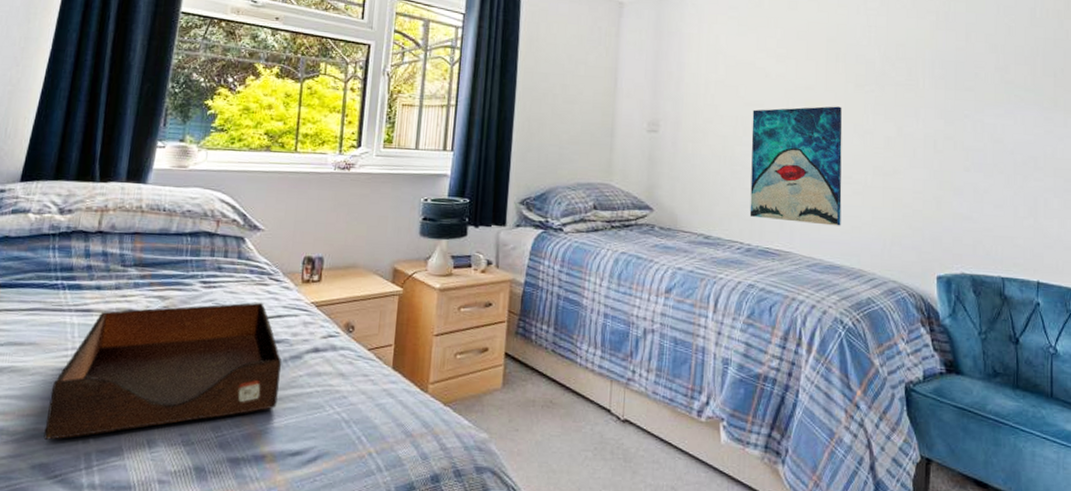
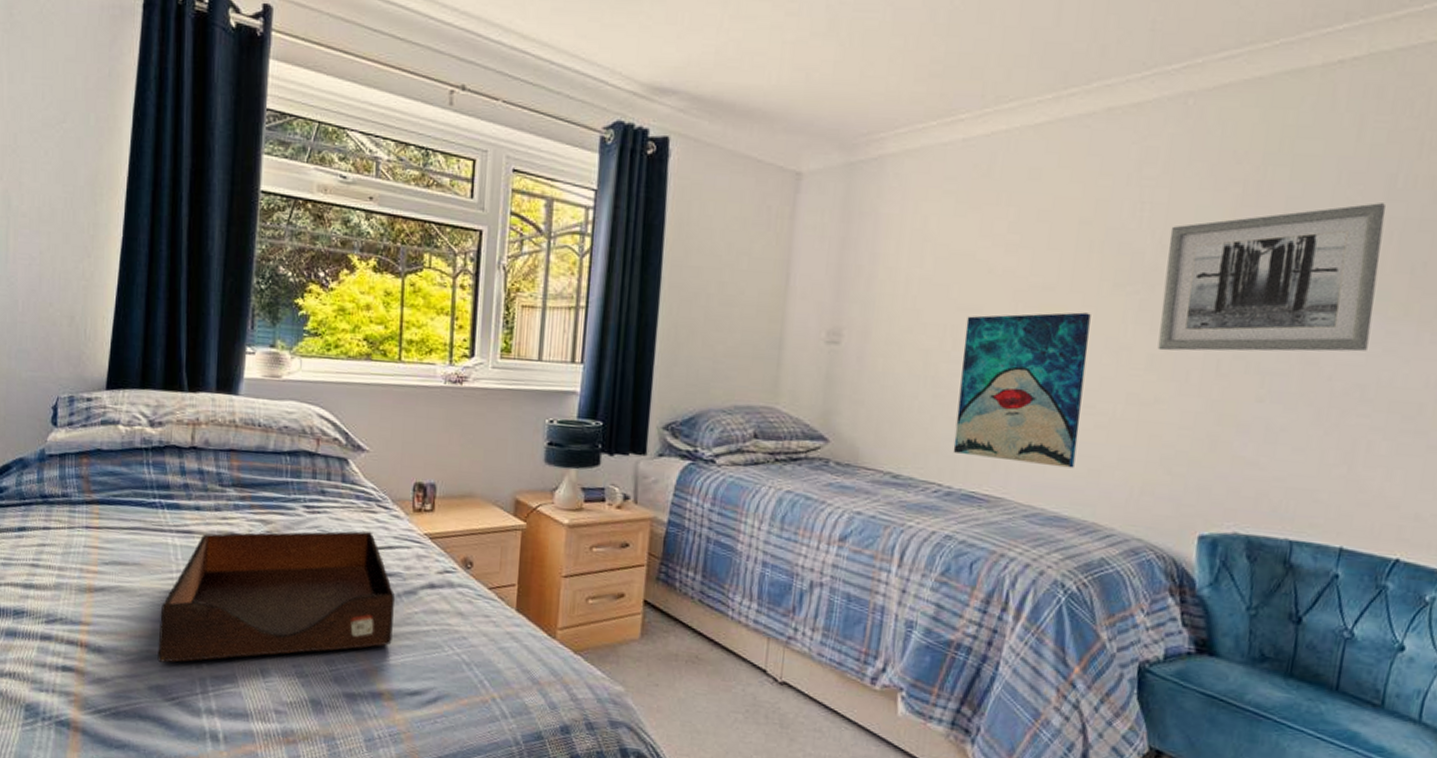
wall art: none [891,27,1034,134] -> present [1157,203,1386,352]

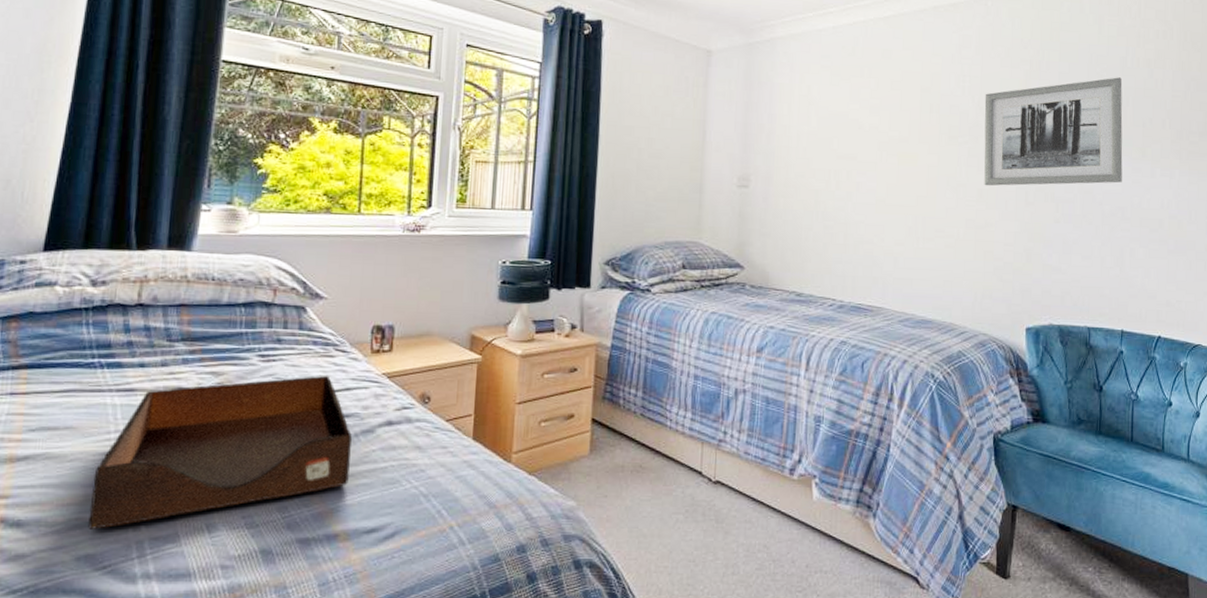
wall art: present [953,312,1091,469] -> none [842,158,936,280]

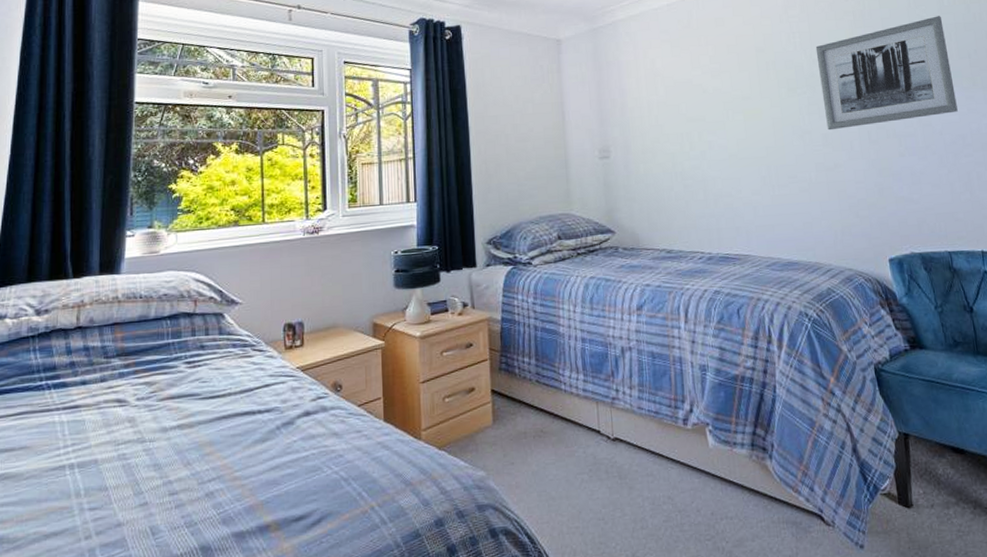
tray: present [88,375,352,529] -> none [45,374,275,542]

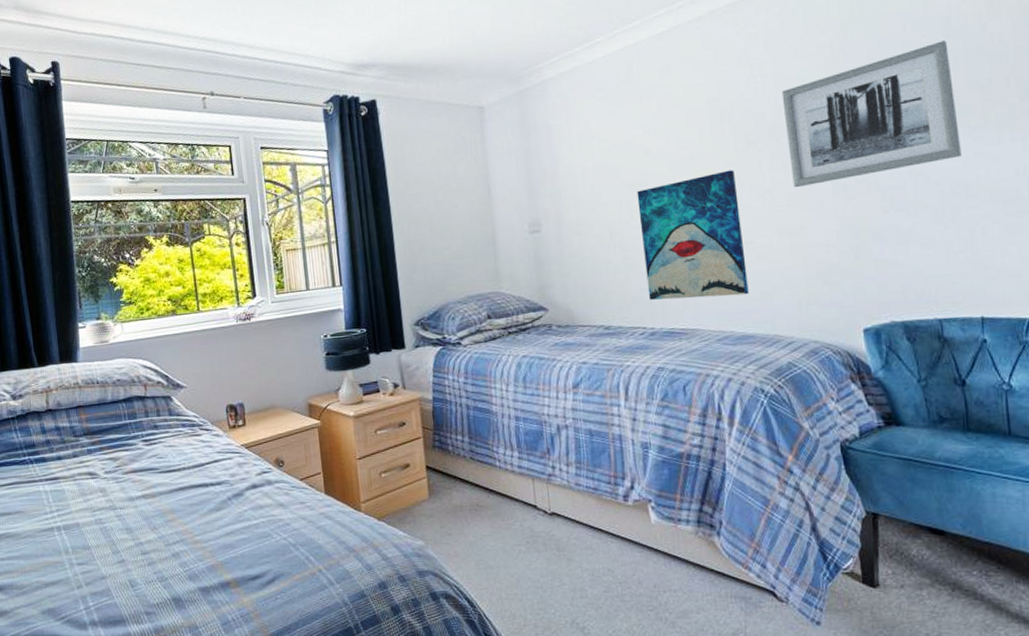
wall art: none [696,111,793,227] -> present [636,170,749,300]

